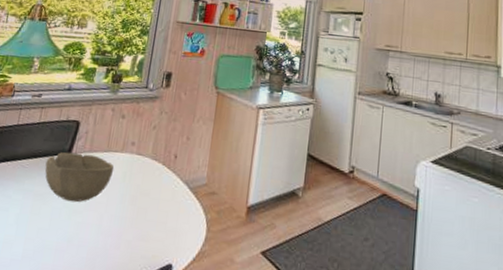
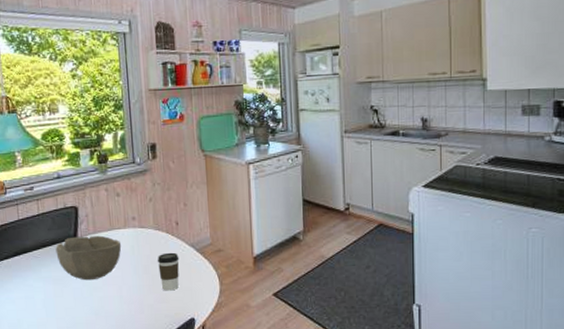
coffee cup: none [145,185,171,229] -> present [157,252,179,291]

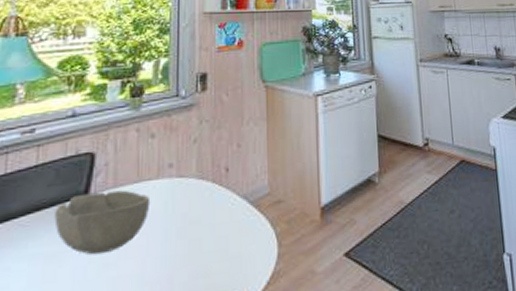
coffee cup: present [157,252,179,291] -> none [197,207,227,261]

